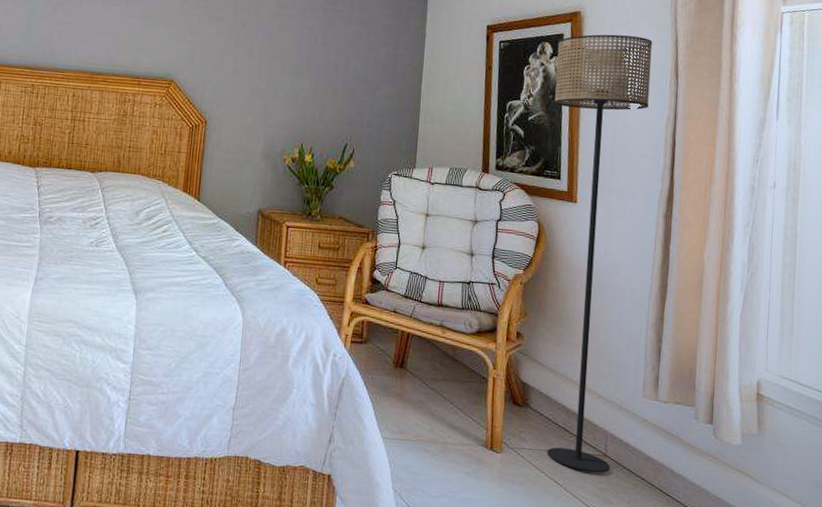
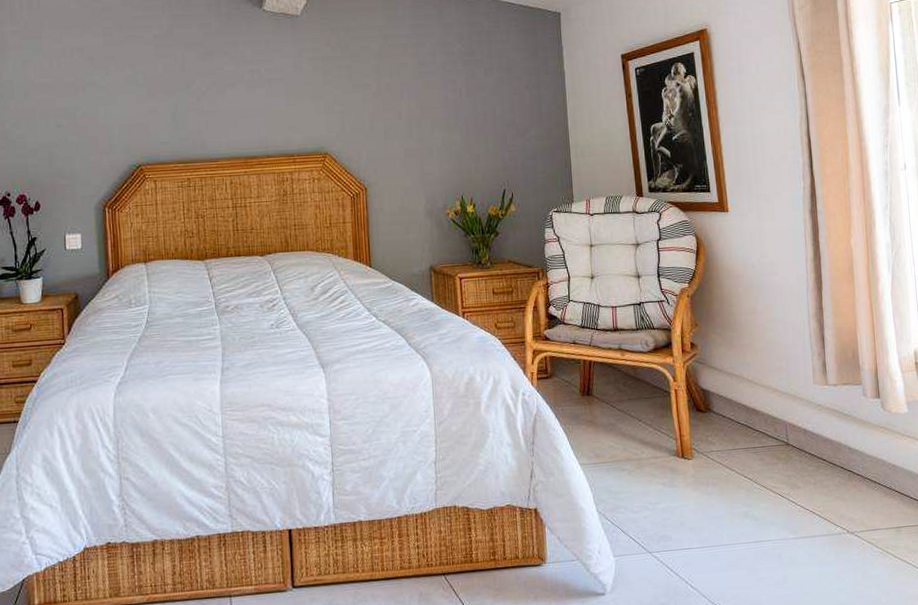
floor lamp: present [547,34,653,474] -> none [689,45,793,463]

